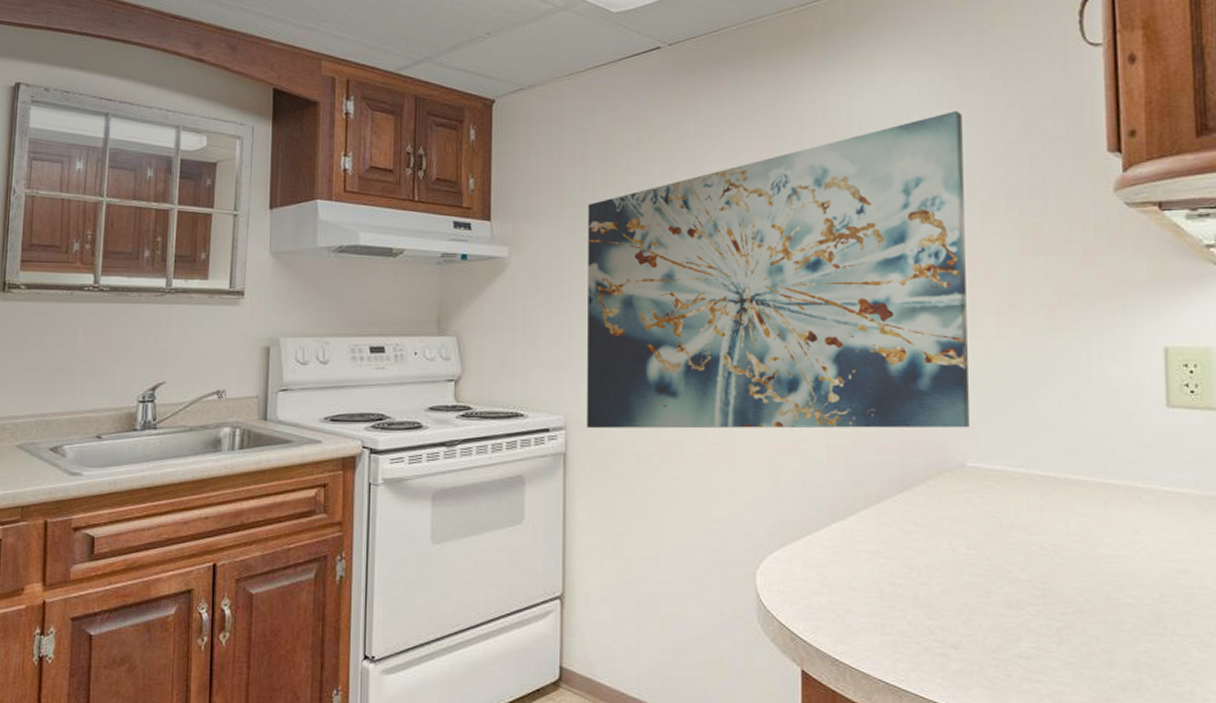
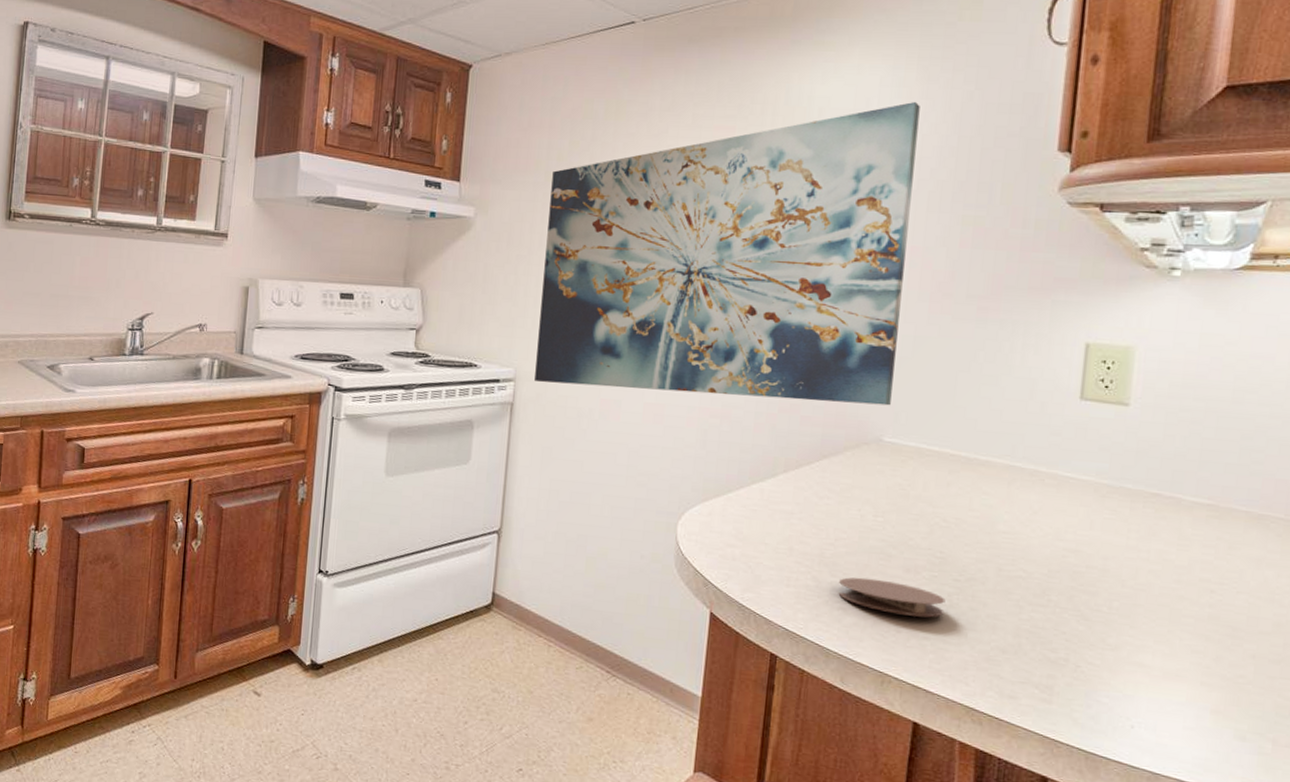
coaster: none [938,618,1055,658] -> present [838,577,946,618]

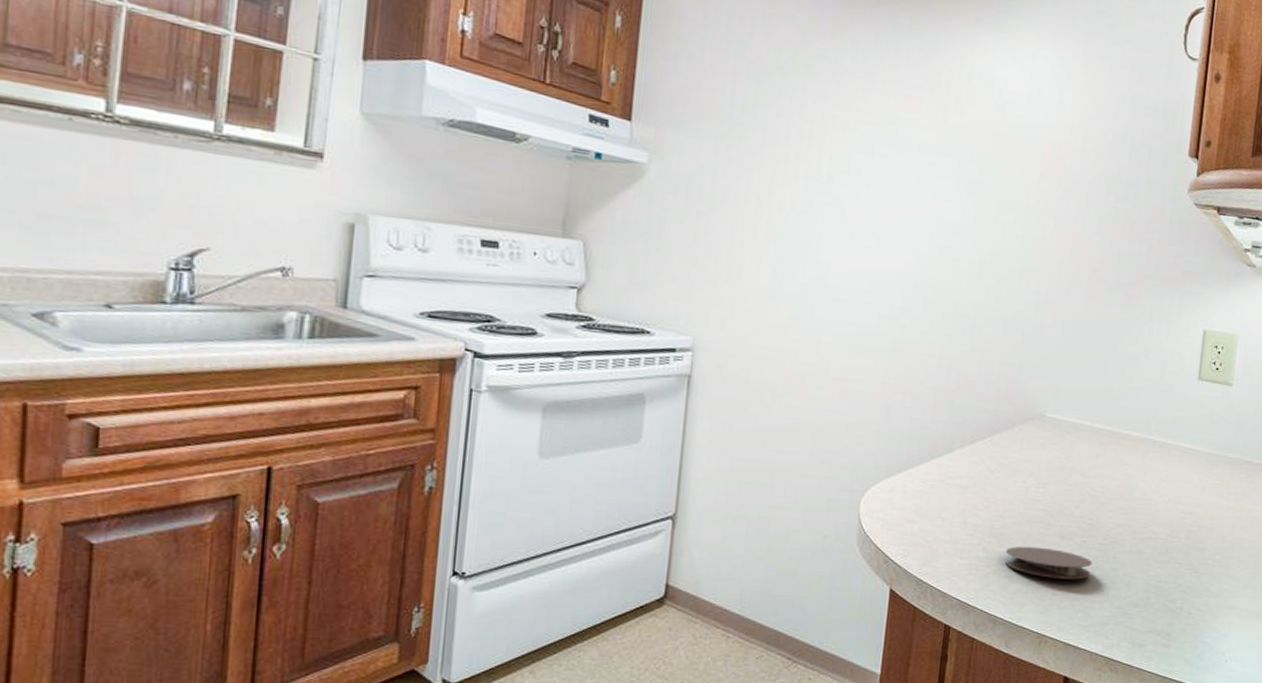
wall art: present [534,102,920,406] -> none [715,95,1084,383]

